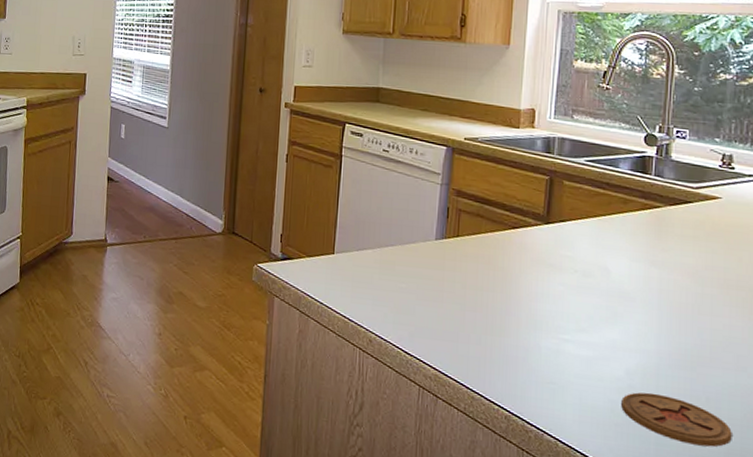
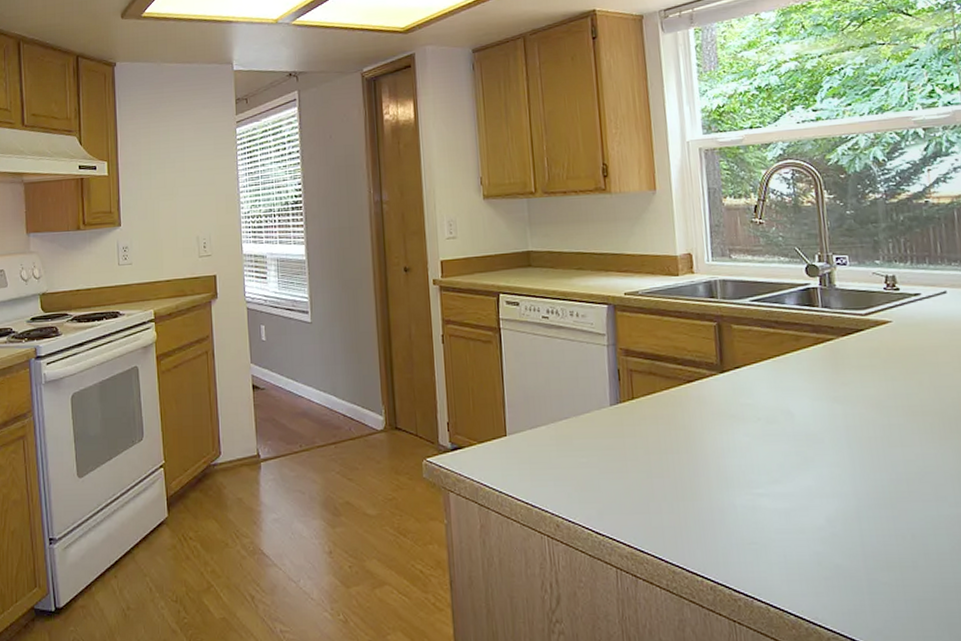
coaster: present [621,392,732,447] -> none [826,538,945,588]

